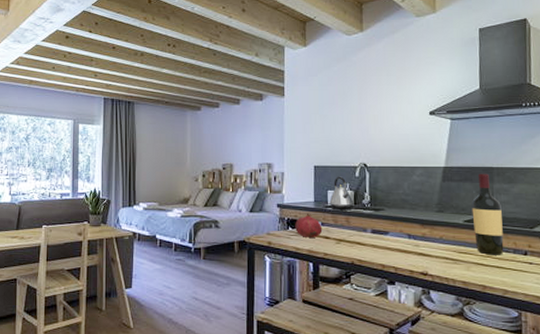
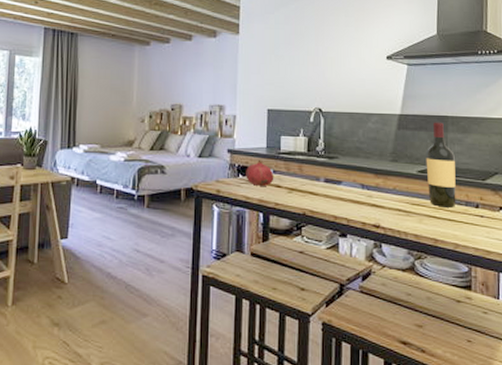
kettle: present [329,176,354,211] -> none [282,121,308,158]

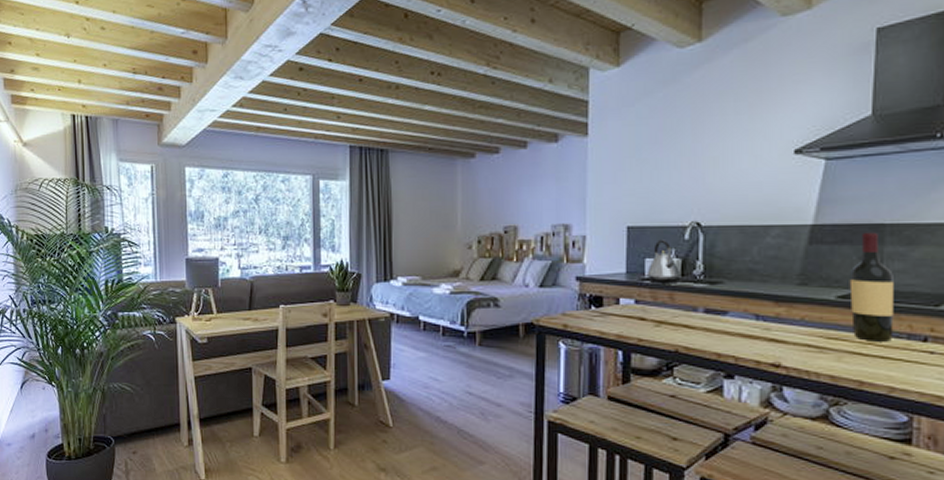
fruit: present [246,159,274,186] -> none [600,287,637,319]
kettle: none [282,121,308,158] -> present [647,239,681,284]

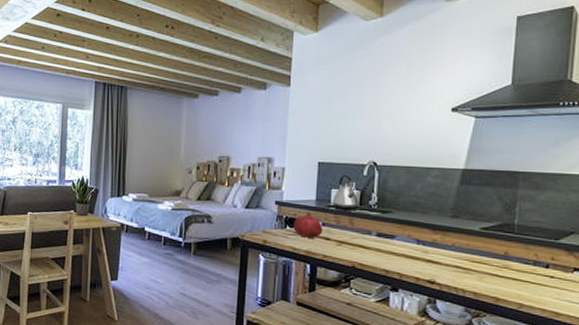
fruit: none [600,287,637,319] -> present [293,212,323,238]
wine bottle: present [849,232,893,342] -> none [490,177,525,267]

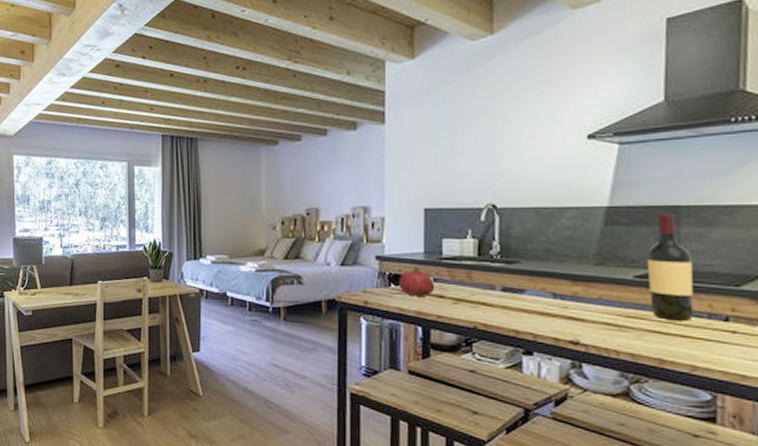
kettle: present [332,174,360,211] -> none [444,221,478,263]
wine bottle: none [490,177,525,267] -> present [646,214,694,321]

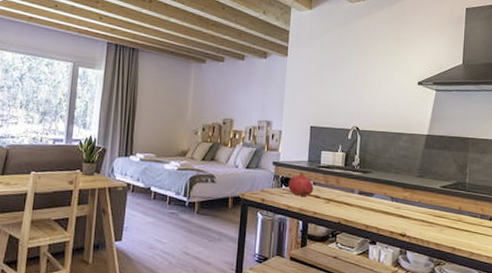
wine bottle: present [646,214,694,321] -> none [448,142,473,220]

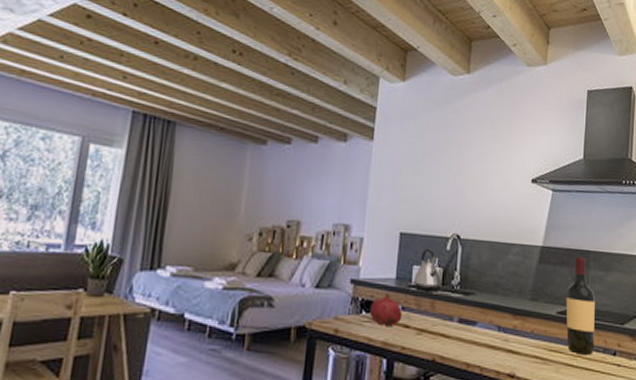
kettle: none [322,138,345,172] -> present [413,248,442,293]
wine bottle: none [448,142,473,220] -> present [566,256,595,355]

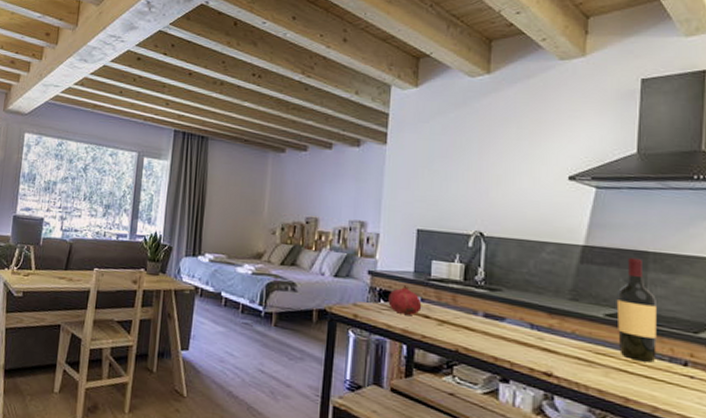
kettle: present [413,248,442,293] -> none [433,244,464,287]

